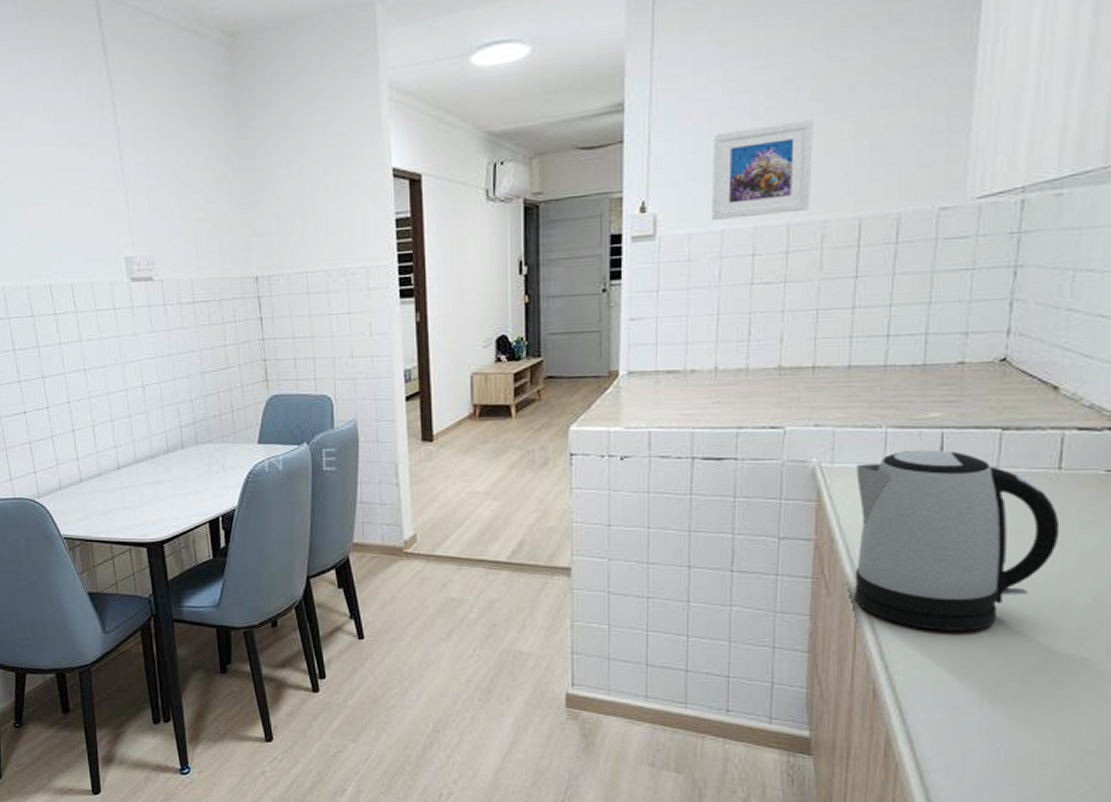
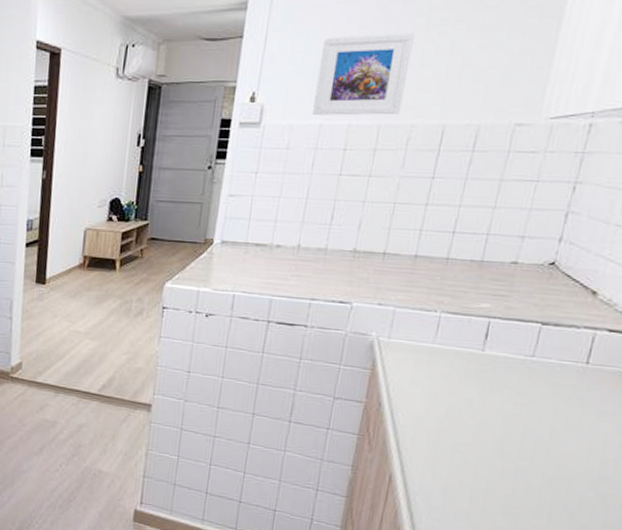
kettle: present [854,449,1060,631] -> none [392,334,580,494]

